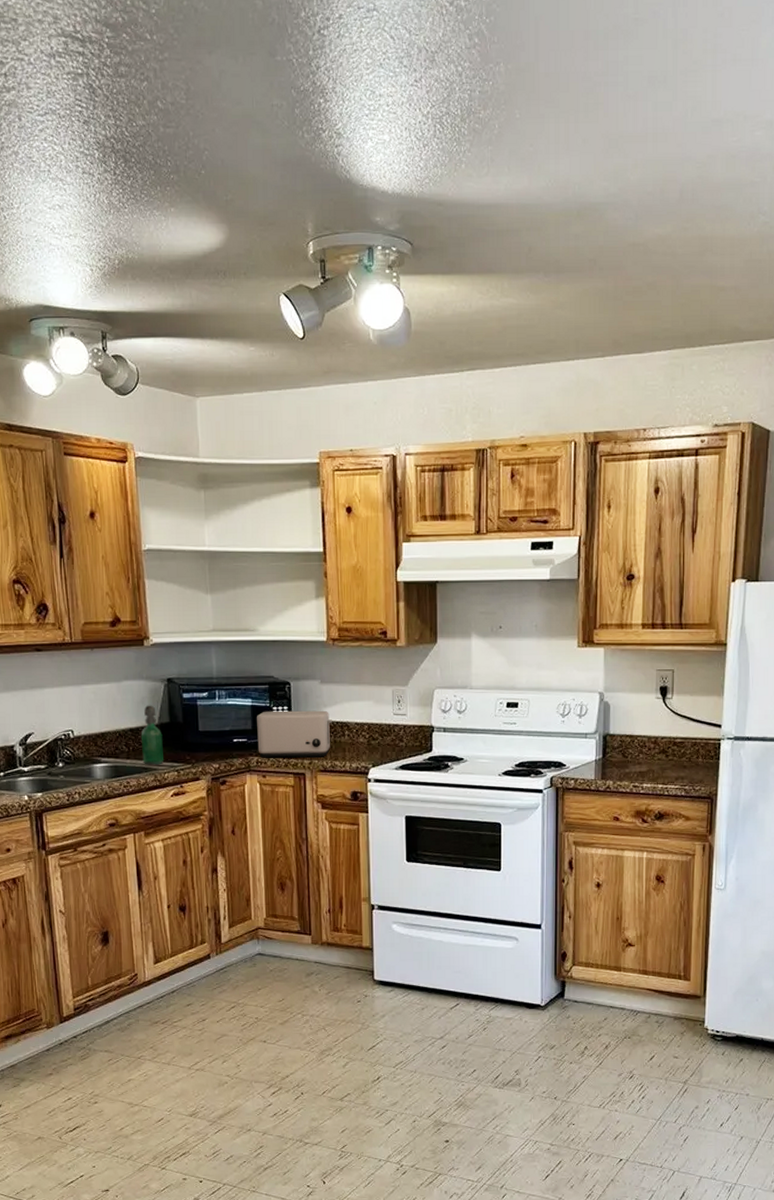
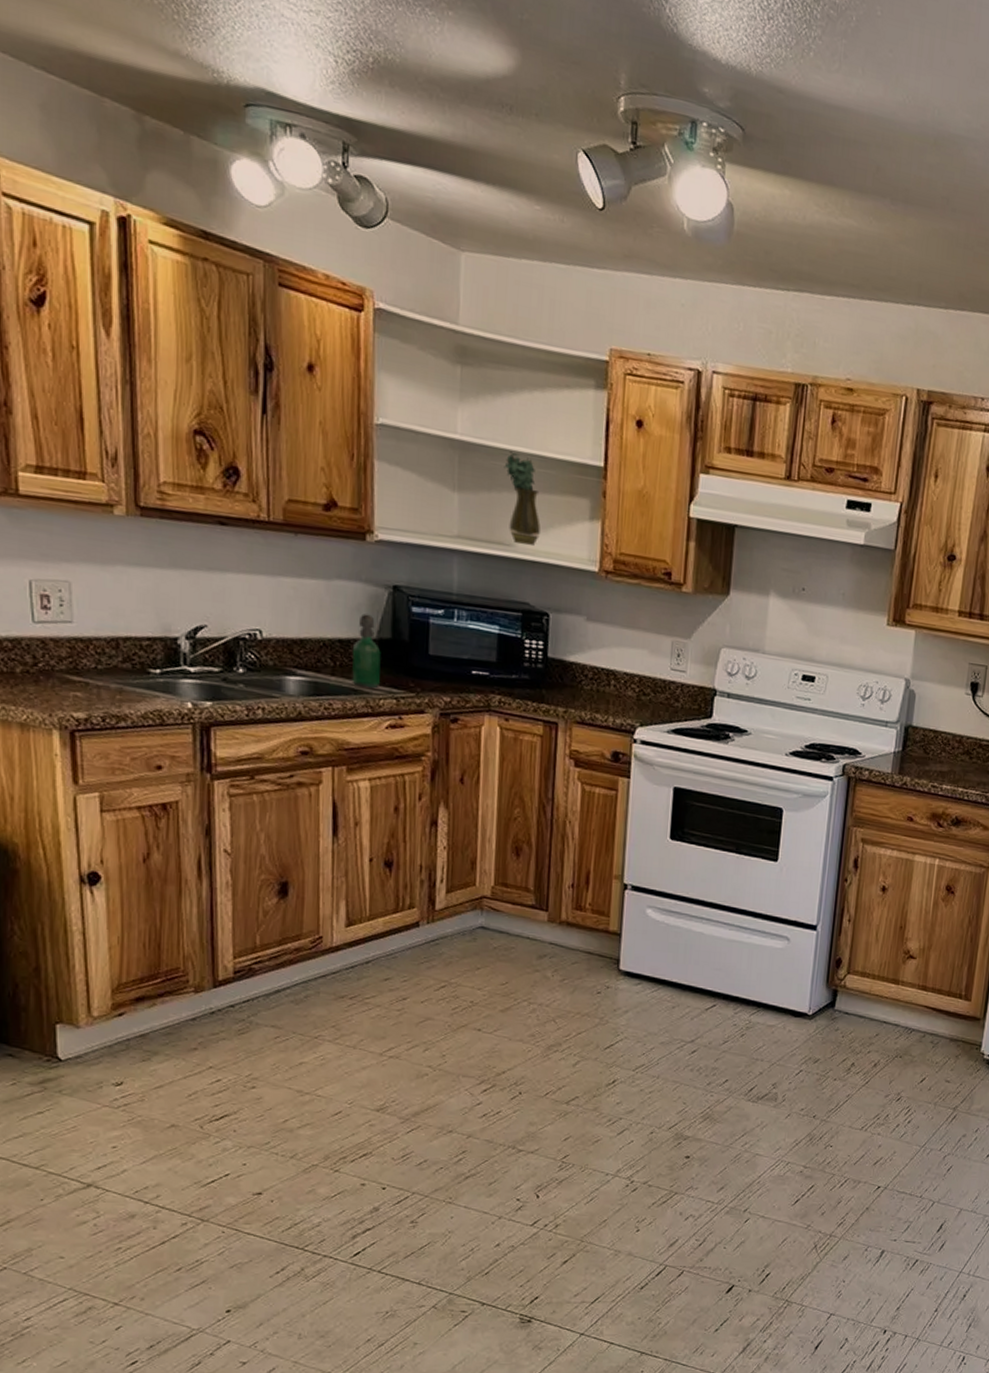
vase: none [244,553,278,629] -> present [504,451,542,547]
toaster: present [257,710,333,758] -> none [501,643,598,707]

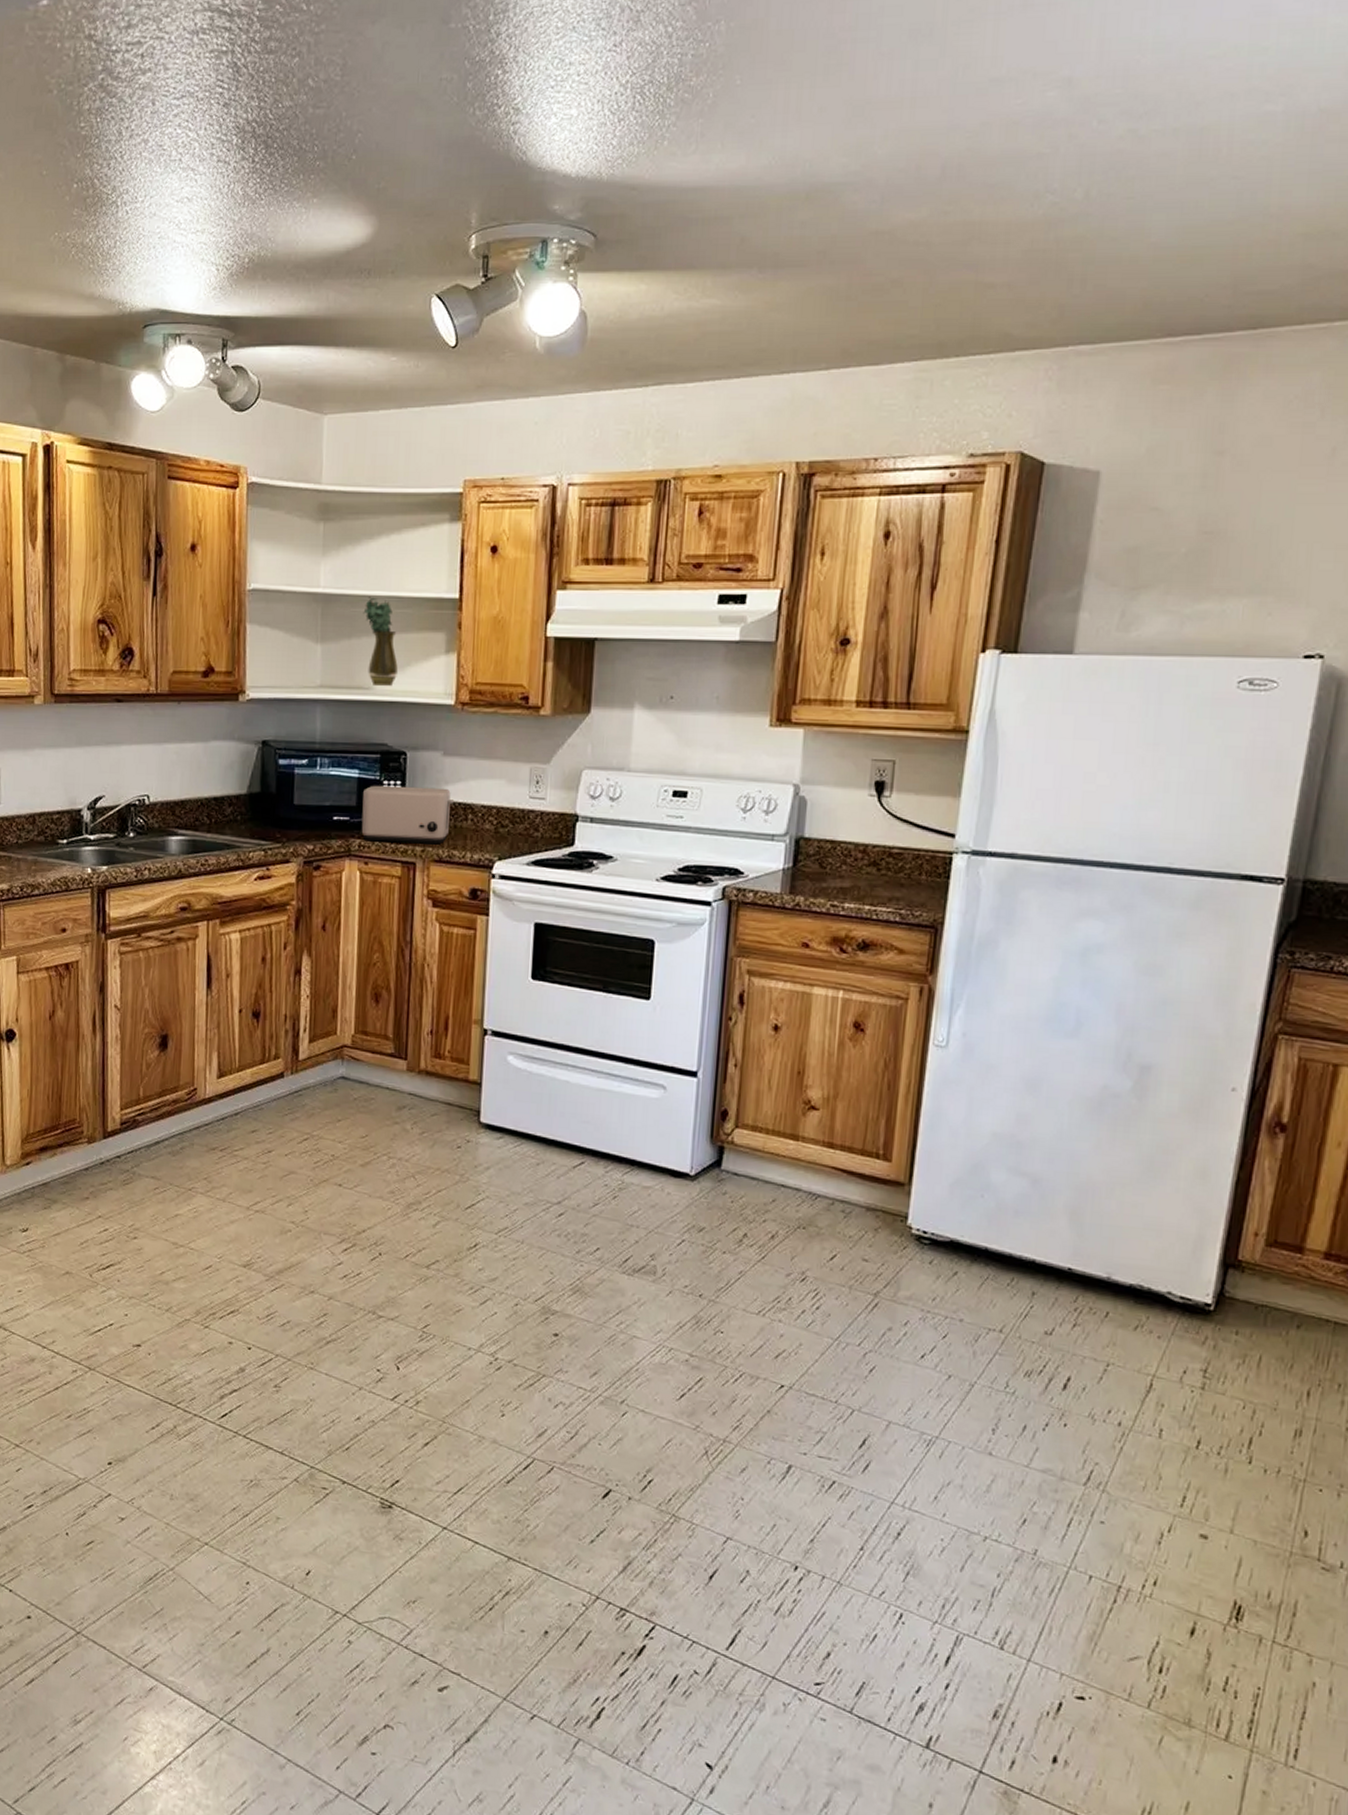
soap dispenser: present [352,613,381,689] -> none [225,771,251,842]
toaster: none [501,643,598,707] -> present [361,785,455,845]

